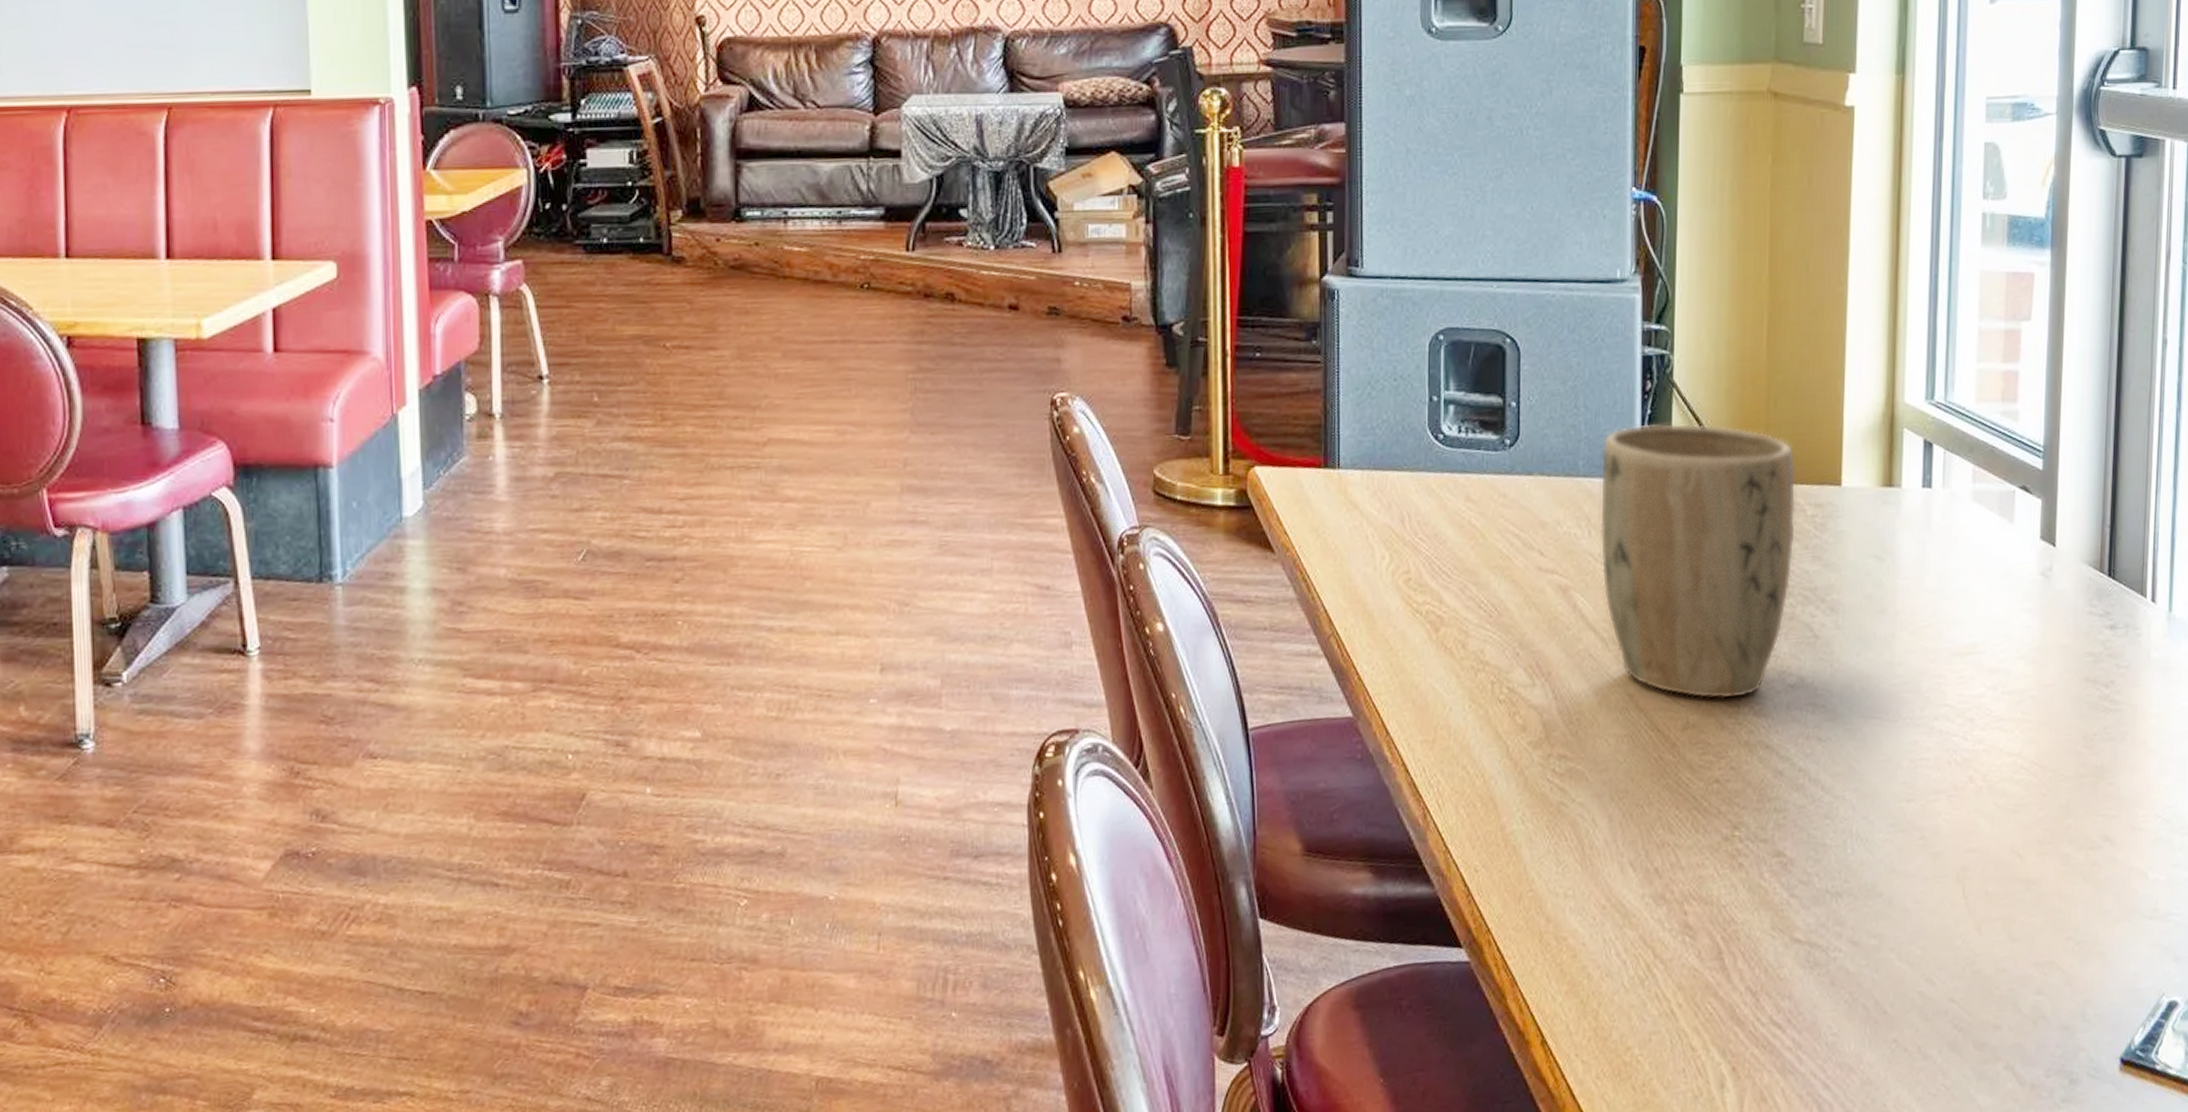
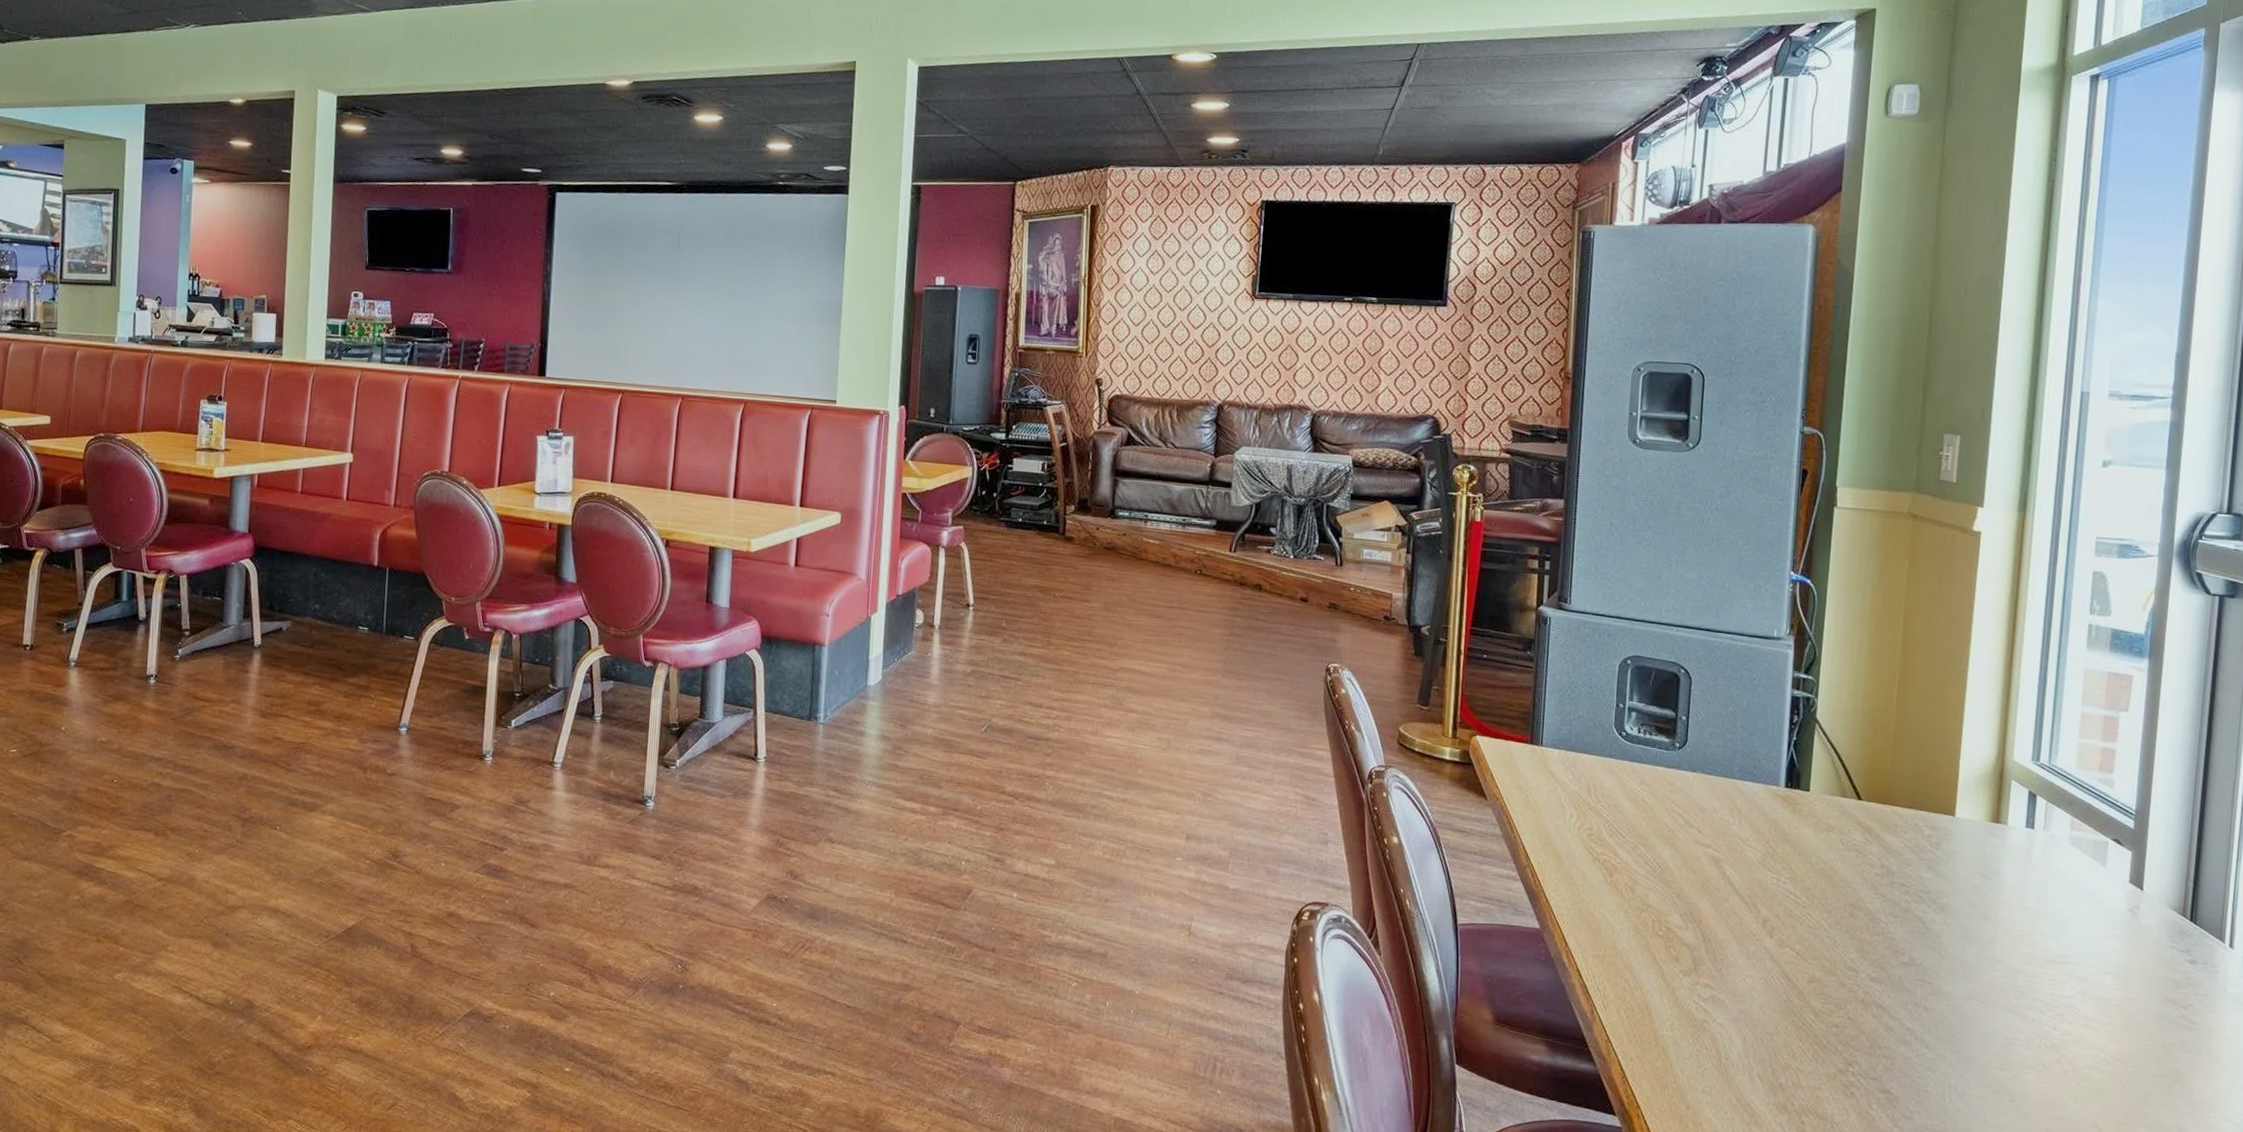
plant pot: present [1600,422,1797,700] -> none [1748,746,1917,966]

